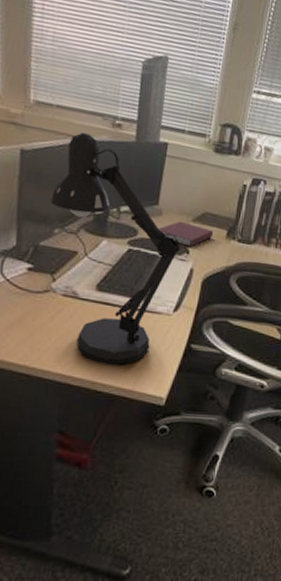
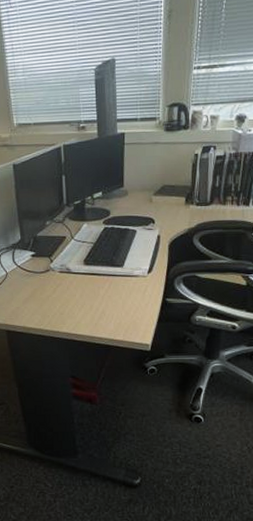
desk lamp: present [50,132,181,365] -> none [39,140,147,322]
notebook: present [158,221,214,247] -> none [126,197,174,217]

